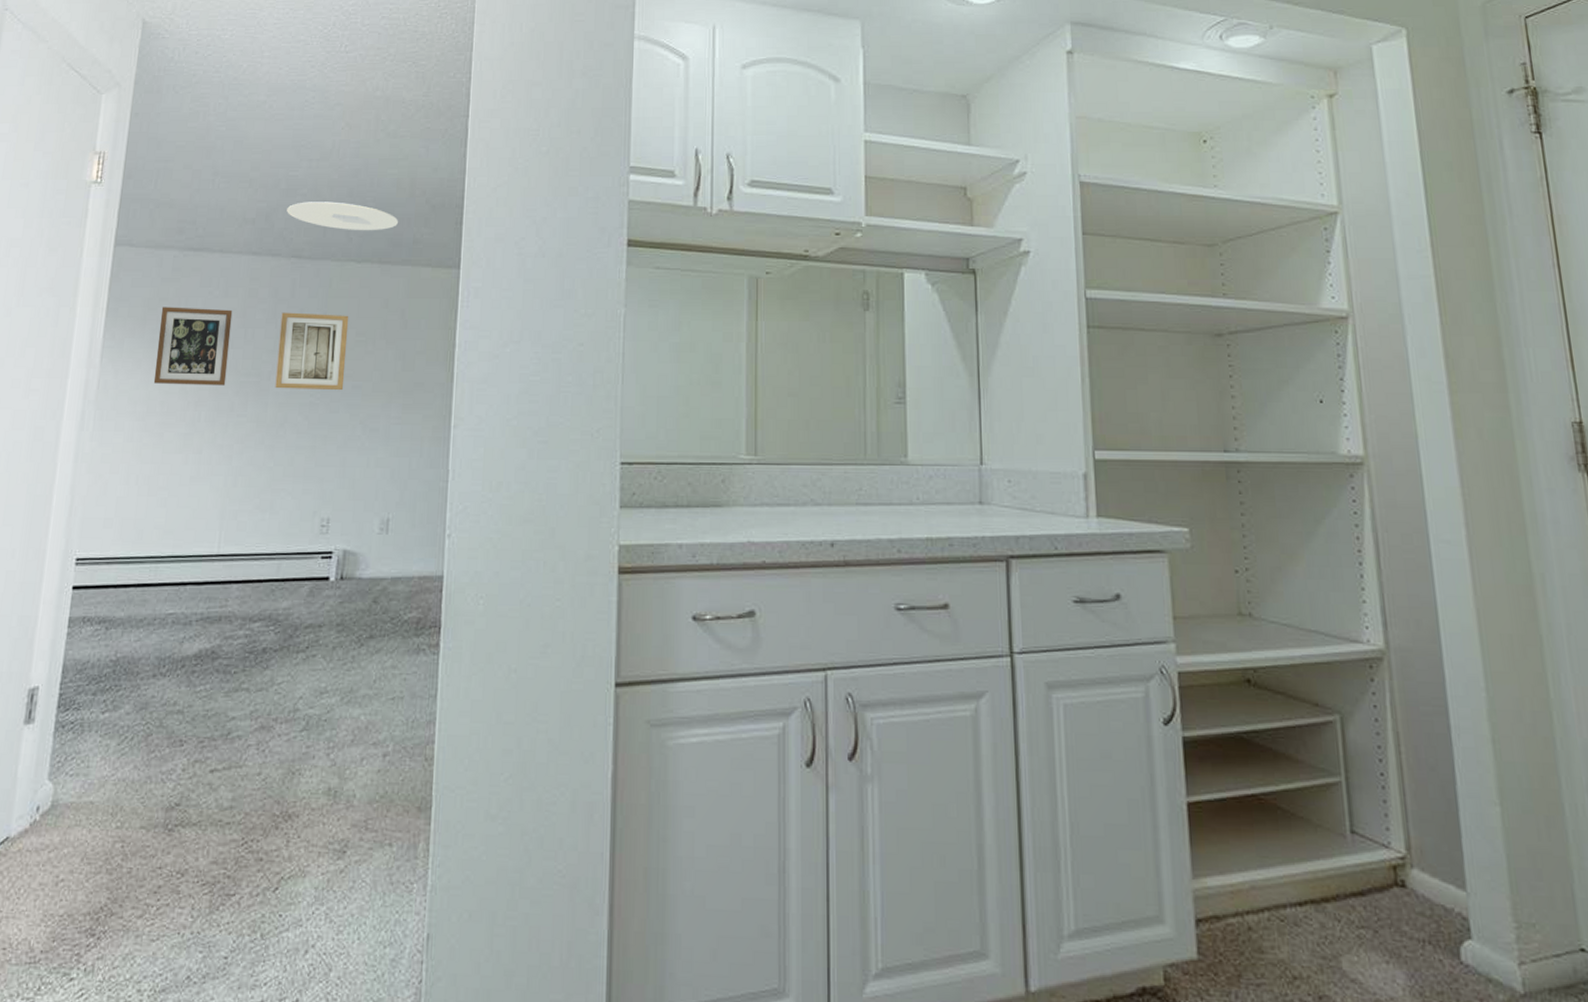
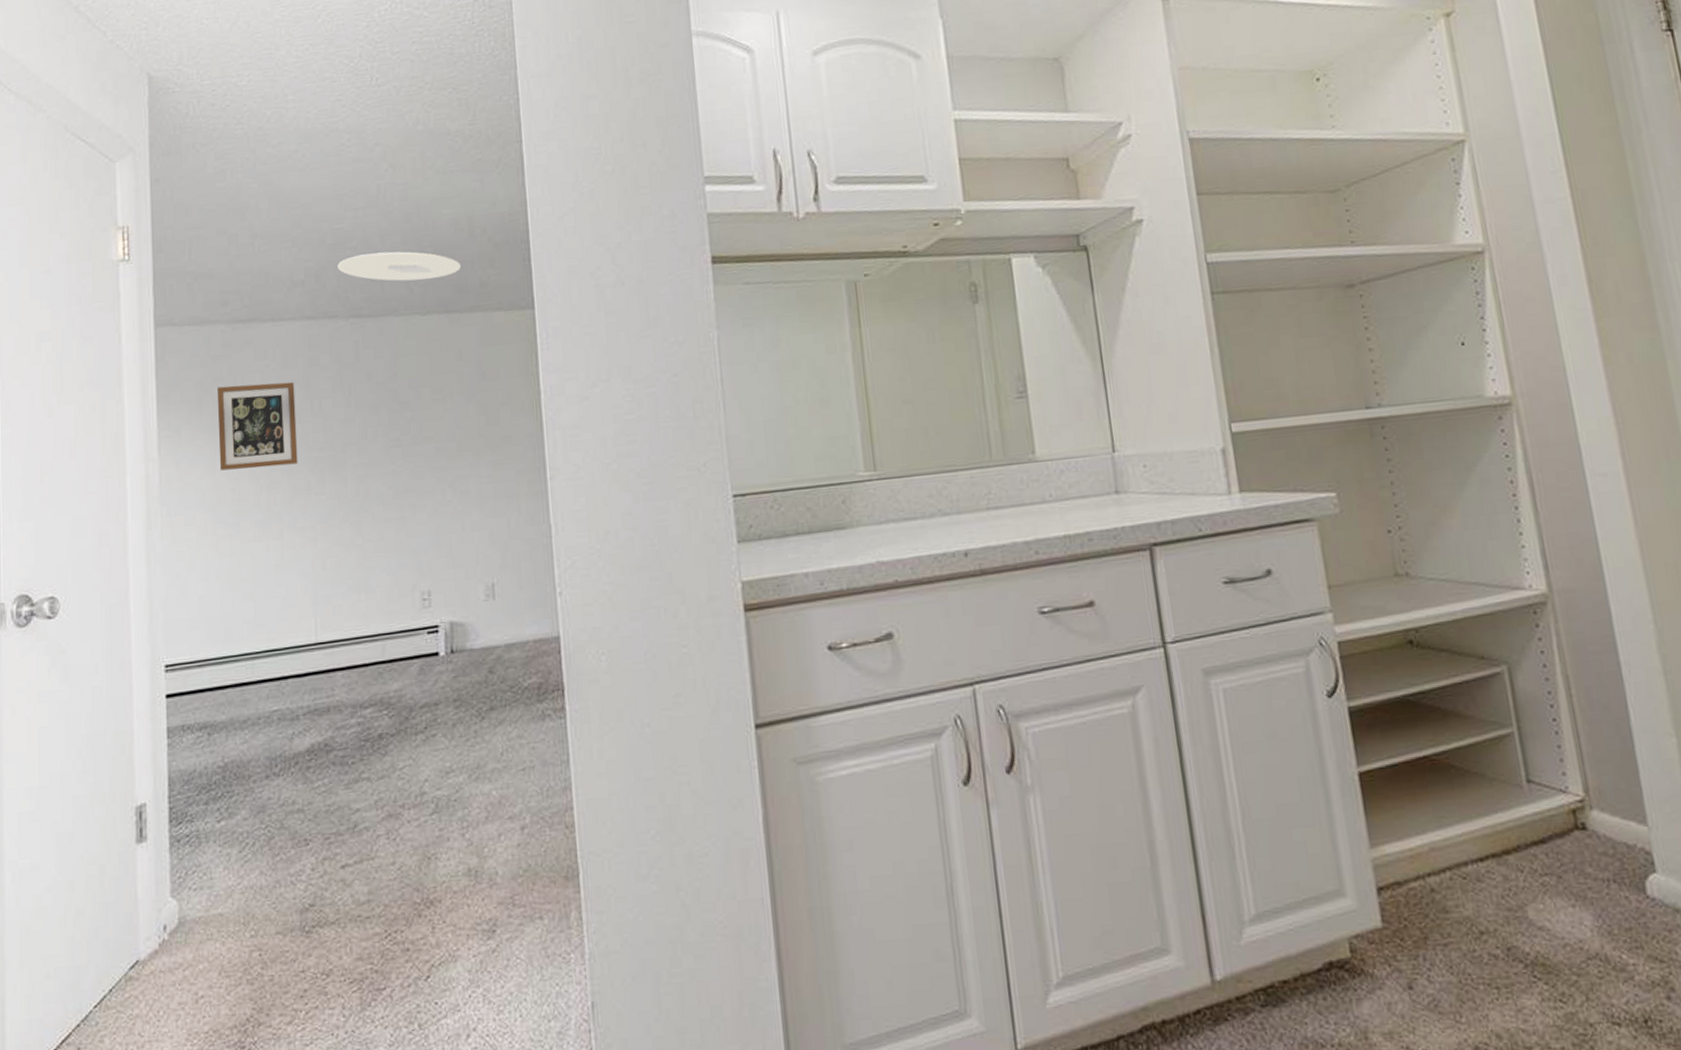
wall art: present [275,312,349,391] -> none [348,373,427,461]

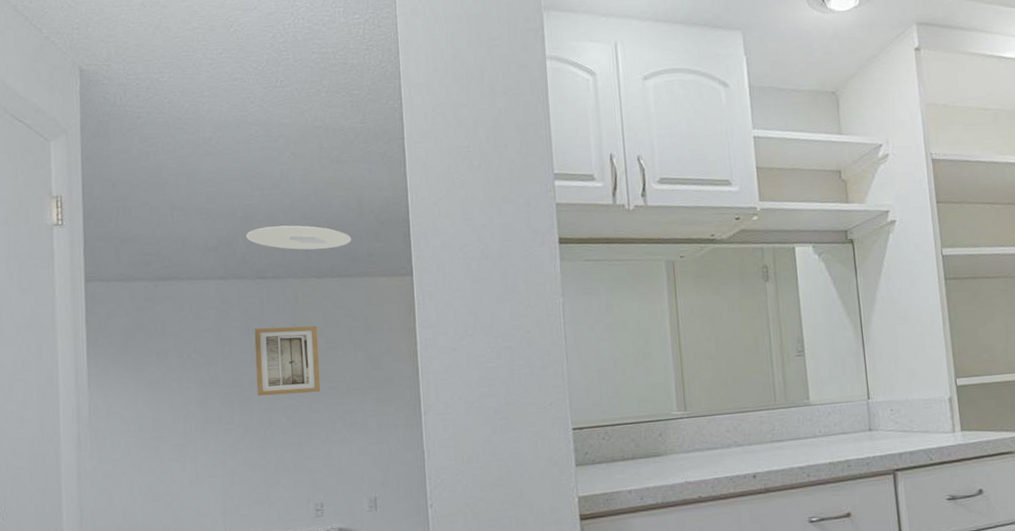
wall art: present [216,381,298,471] -> none [140,330,211,403]
wall art: none [348,373,427,461] -> present [254,326,321,397]

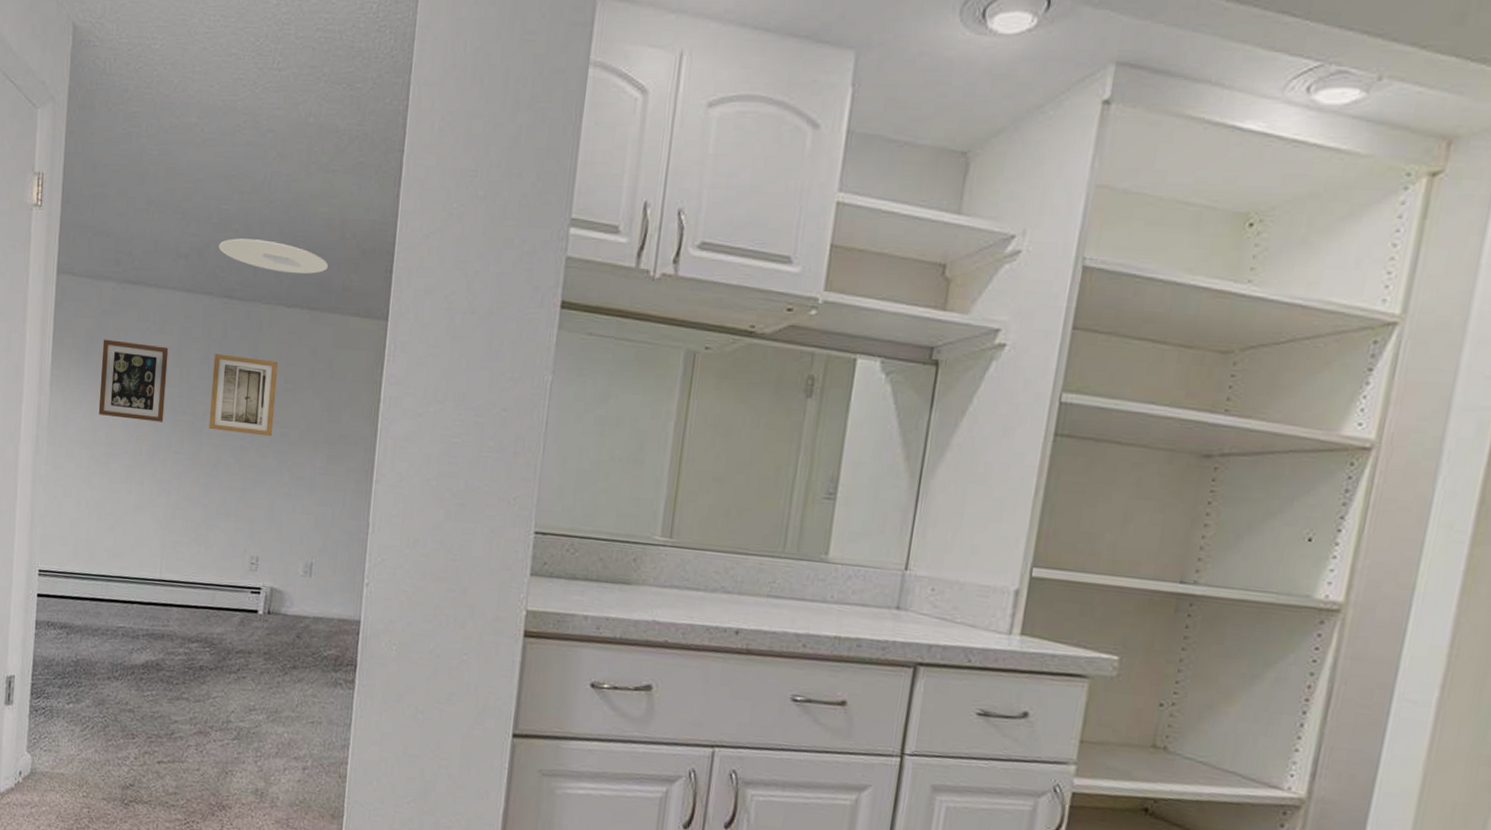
wall art: none [140,330,211,403] -> present [98,339,169,422]

